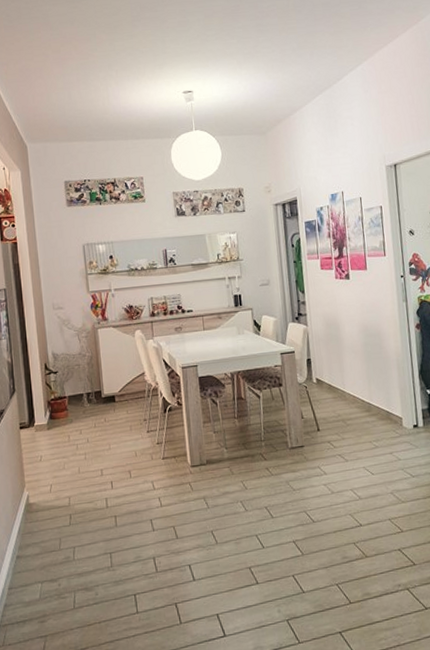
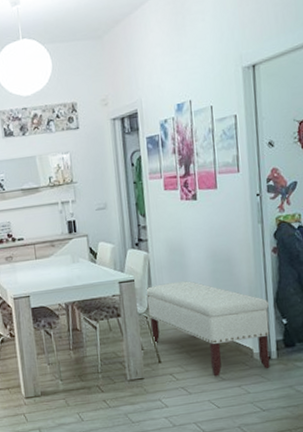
bench: none [305,353,418,444] -> present [146,281,270,377]

